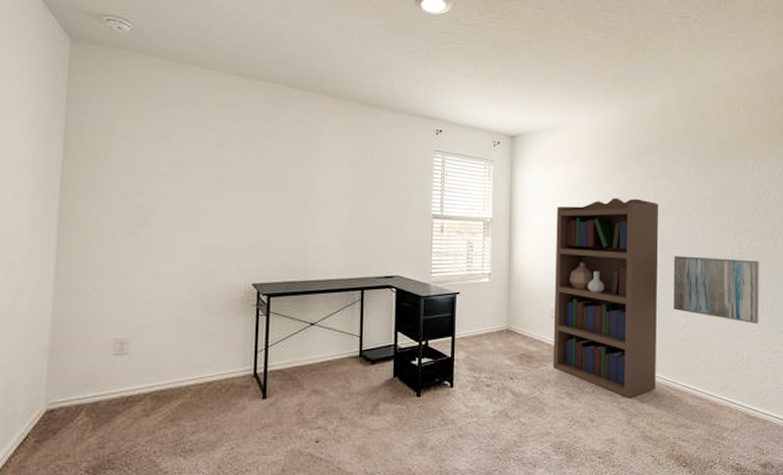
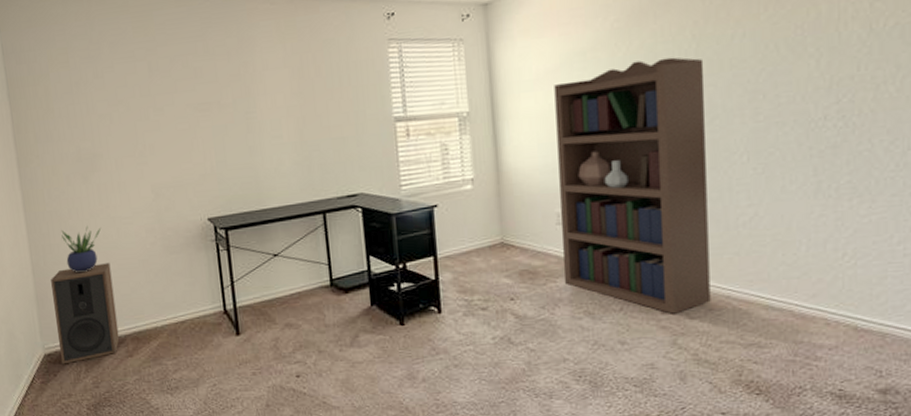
speaker: none [64,318,142,422] -> present [51,263,120,364]
potted plant: none [93,279,140,326] -> present [61,225,102,273]
wall art: present [673,256,759,325] -> none [730,118,872,207]

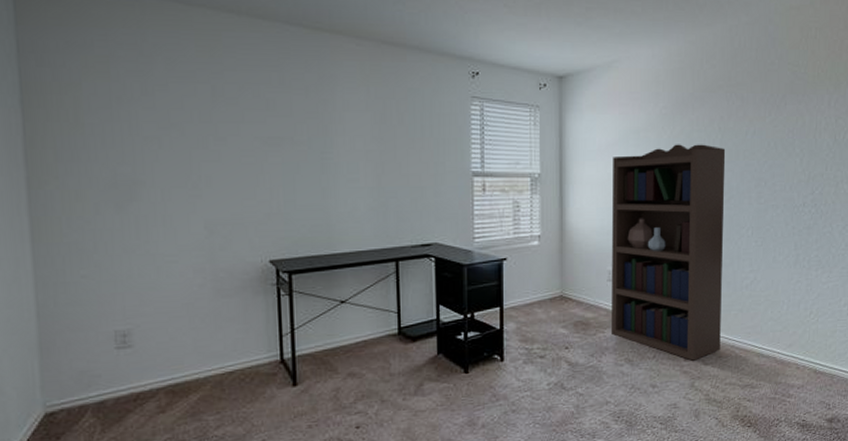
speaker: present [51,263,120,364] -> none [62,306,150,425]
potted plant: present [61,225,102,273] -> none [82,262,137,317]

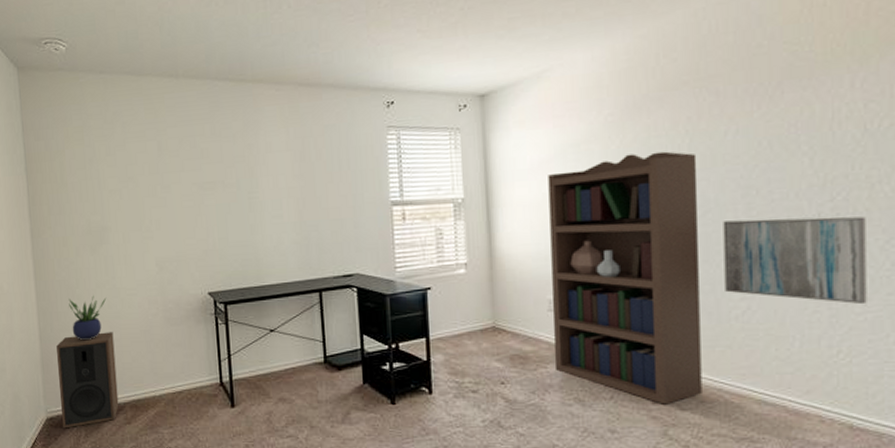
speaker: none [62,306,150,425] -> present [56,332,119,429]
potted plant: none [82,262,137,317] -> present [68,295,107,341]
wall art: none [740,206,832,276] -> present [723,216,867,305]

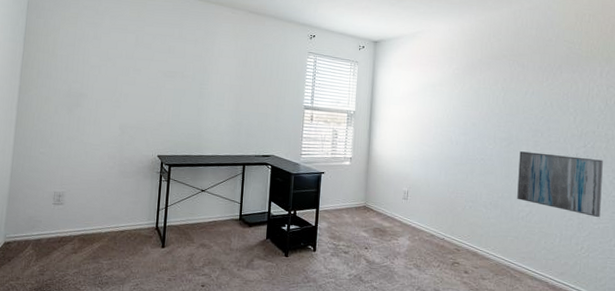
speaker: present [56,332,119,429] -> none [17,176,75,253]
potted plant: present [68,295,107,341] -> none [40,146,74,182]
bookcase: present [548,151,702,405] -> none [403,97,508,274]

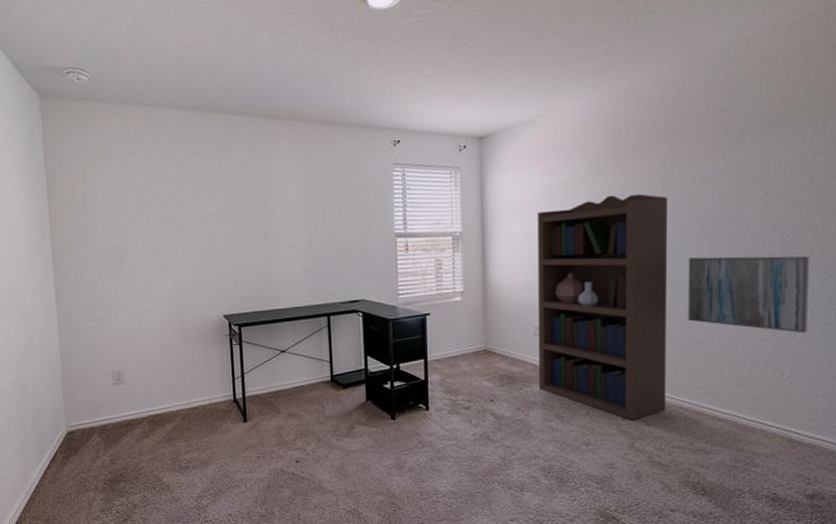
bookcase: none [403,97,508,274] -> present [537,194,668,420]

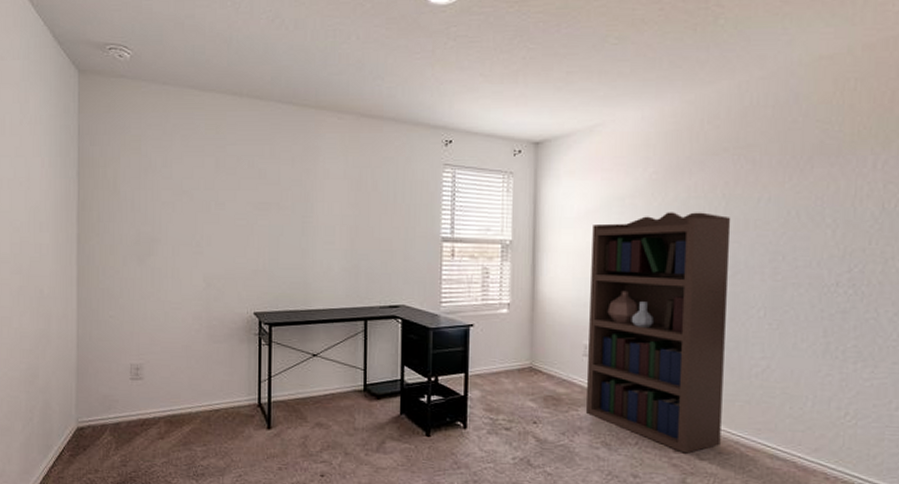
wall art: present [688,256,809,334] -> none [748,283,878,372]

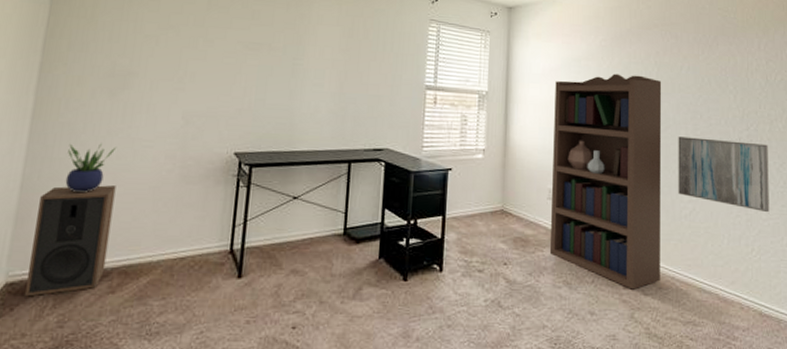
speaker: none [92,344,154,440] -> present [24,185,116,297]
potted plant: none [110,306,150,352] -> present [65,143,117,193]
wall art: none [748,283,878,372] -> present [678,136,770,213]

